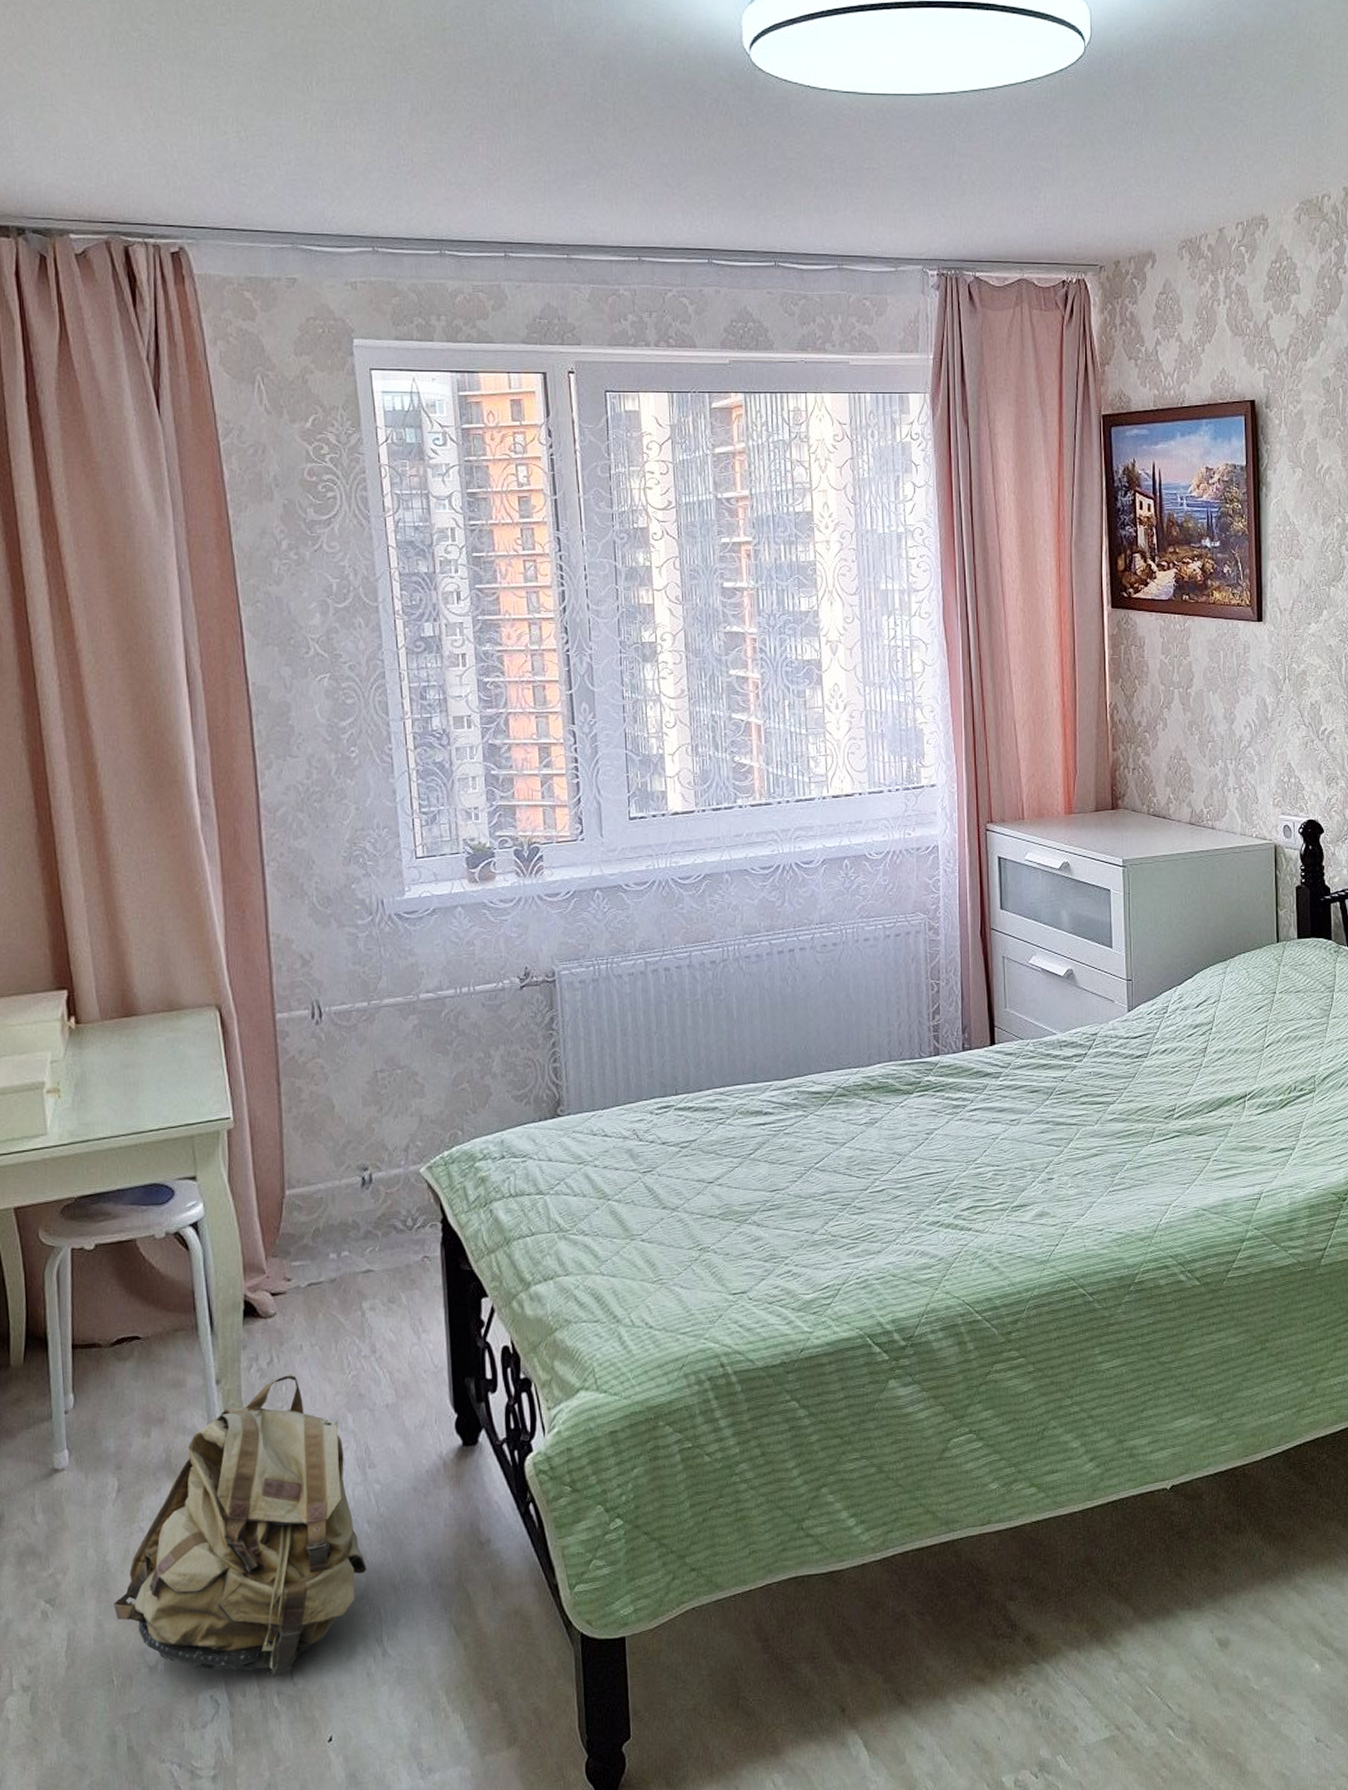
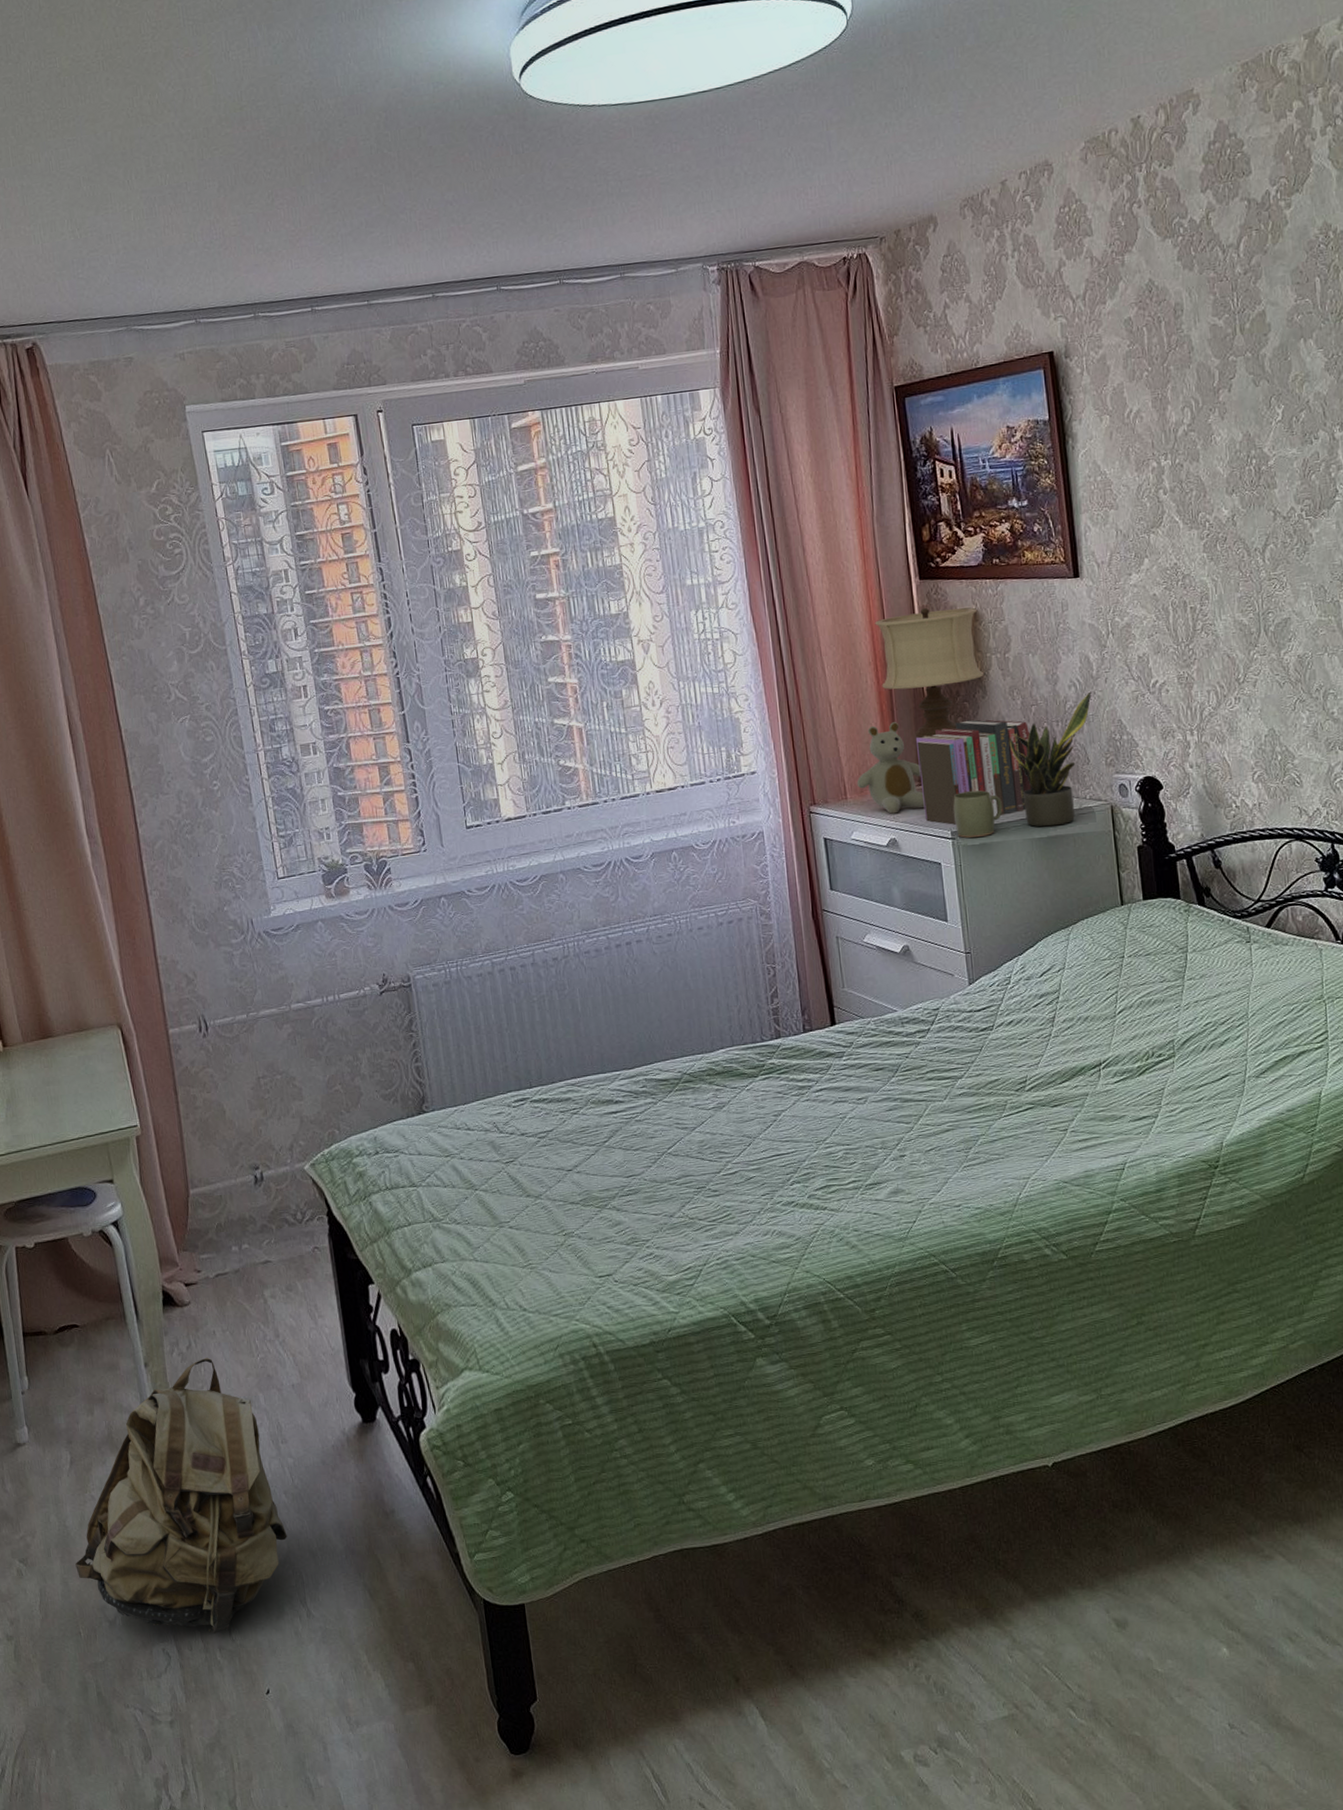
stuffed bear: none [1035,746,1099,837] -> present [857,722,925,814]
table lamp: none [1065,636,1166,769] -> present [875,607,984,743]
books: none [1095,751,1204,853] -> present [915,719,1031,825]
mug: none [1126,821,1173,867] -> present [952,790,1003,838]
potted plant: none [1184,733,1265,861] -> present [1008,691,1092,827]

